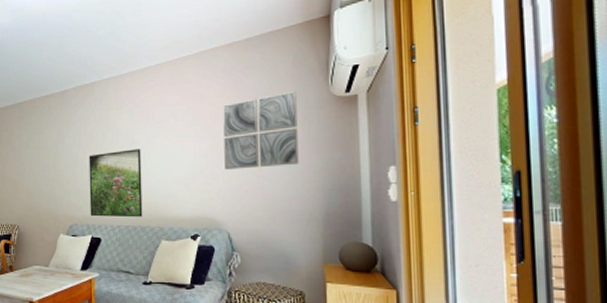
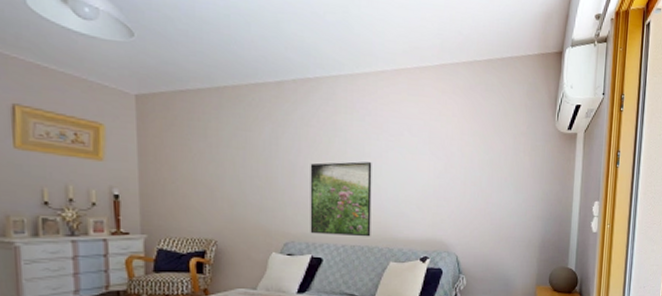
wall art: present [223,90,299,170] -> none [457,121,528,194]

